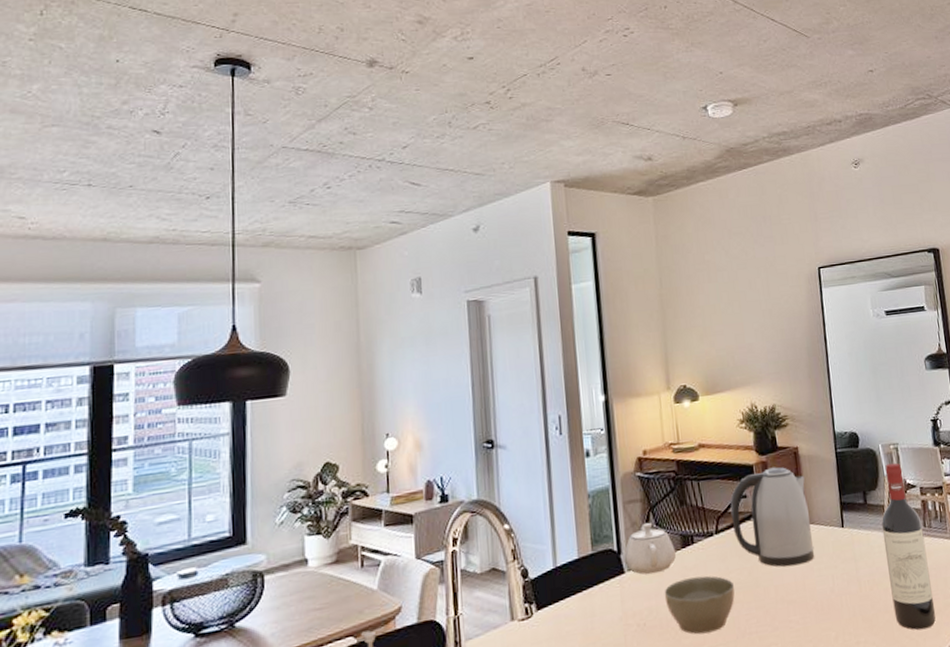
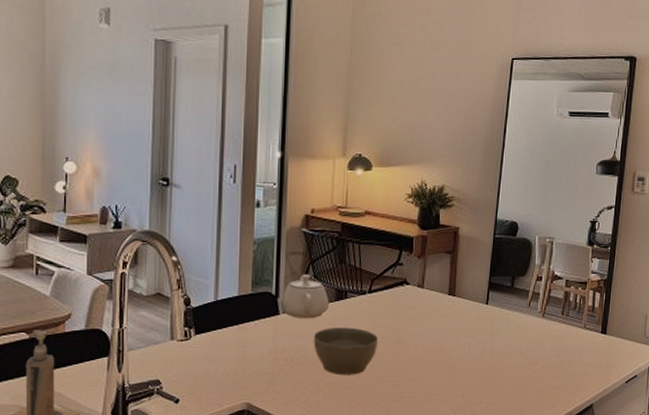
kettle: present [730,467,815,567] -> none [385,242,460,331]
wine bottle: present [881,463,936,630] -> none [518,255,561,400]

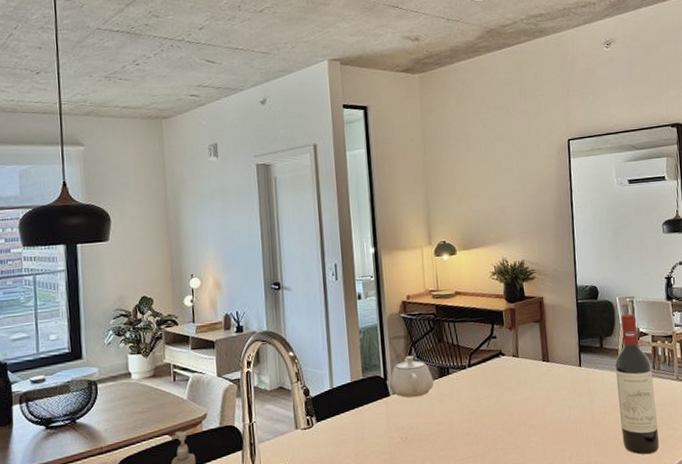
bowl: present [313,327,379,375] -> none [423,401,484,448]
wine bottle: none [518,255,561,400] -> present [615,313,660,455]

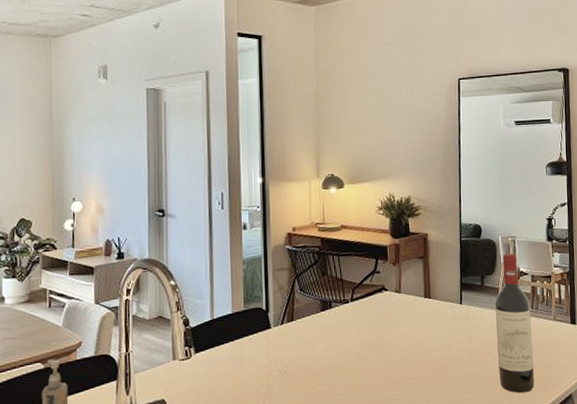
teapot: present [389,355,434,398] -> none [271,287,316,331]

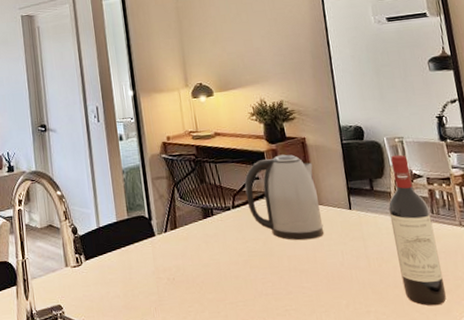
kettle: none [365,249,435,333] -> present [244,154,325,241]

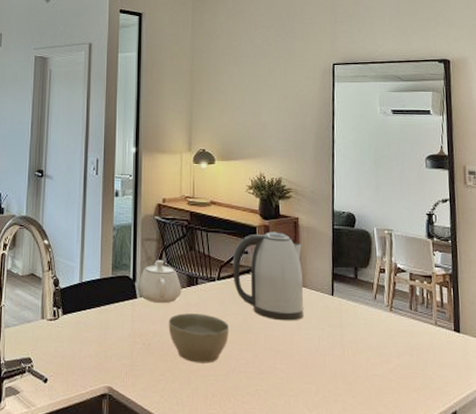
teapot: none [154,195,199,239] -> present [137,259,182,304]
bowl: none [189,243,252,291] -> present [168,313,230,363]
wine bottle: present [388,154,446,306] -> none [369,246,414,403]

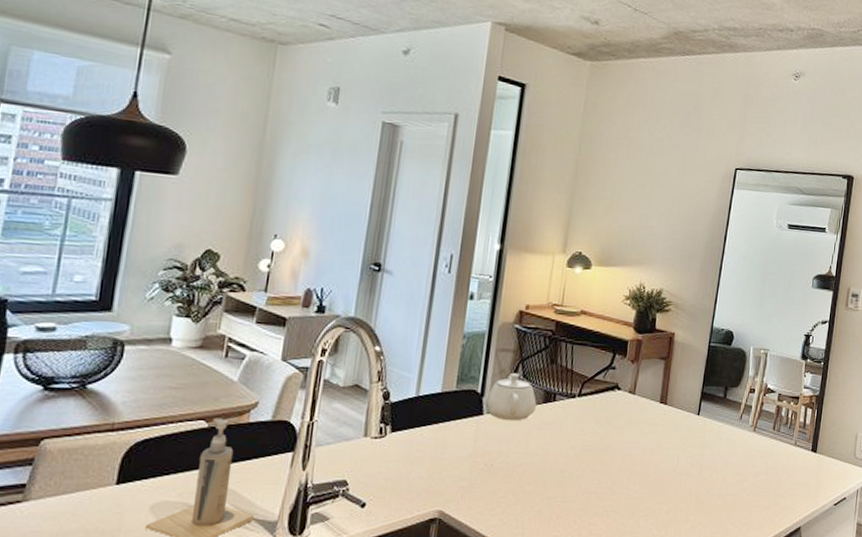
bowl: present [168,313,230,363] -> none [516,431,585,485]
kettle: present [233,231,304,321] -> none [595,346,674,441]

